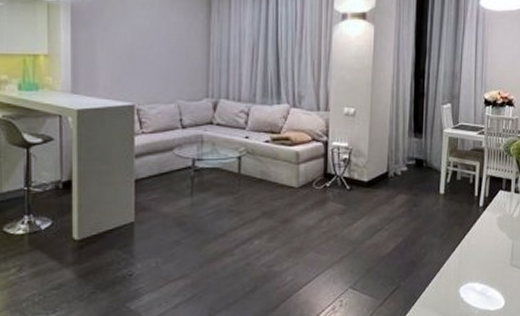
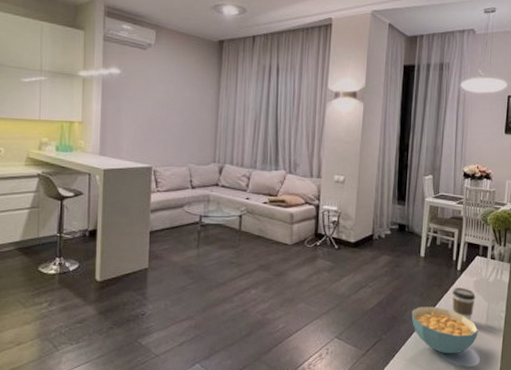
cereal bowl: none [431,247,503,299] -> present [411,306,478,354]
coffee cup: none [474,225,499,261] -> present [452,287,476,320]

